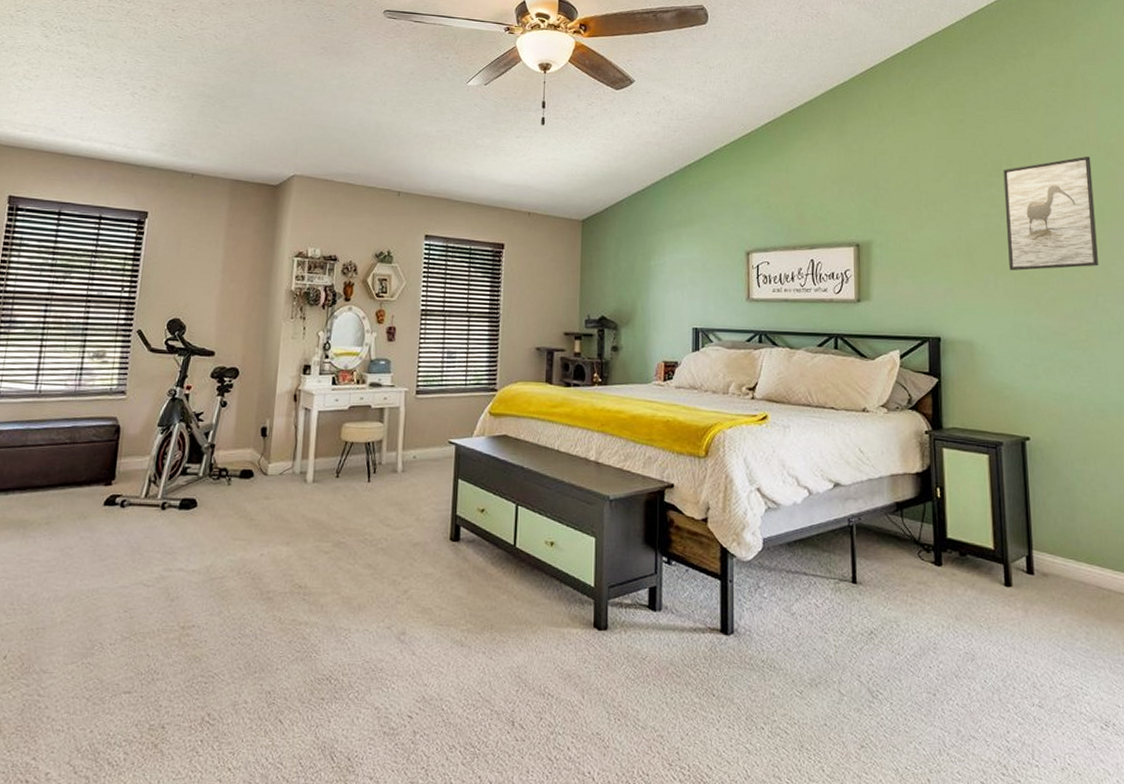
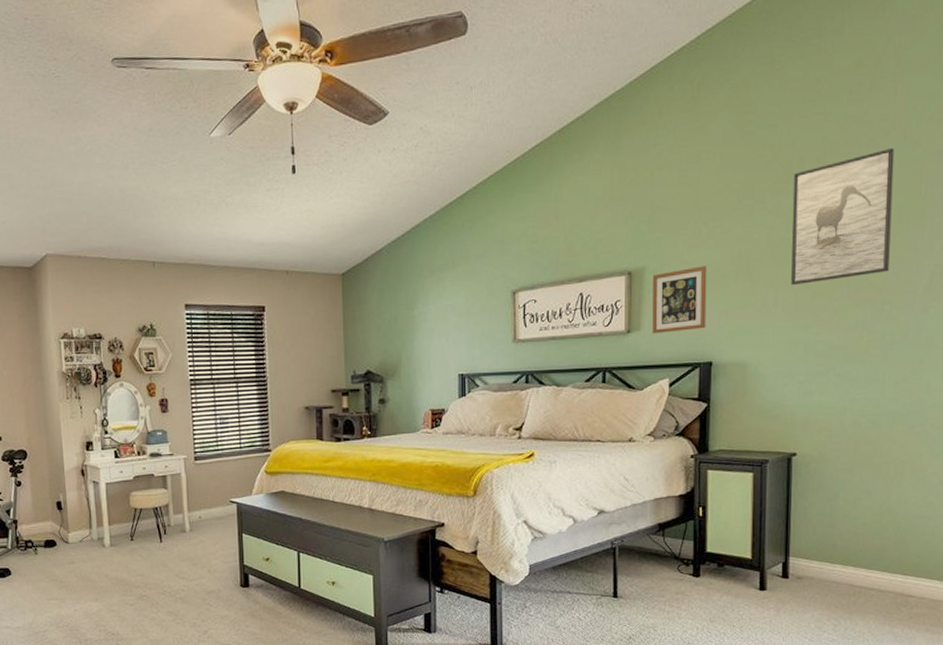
picture frame: none [880,244,932,305] -> present [652,266,707,334]

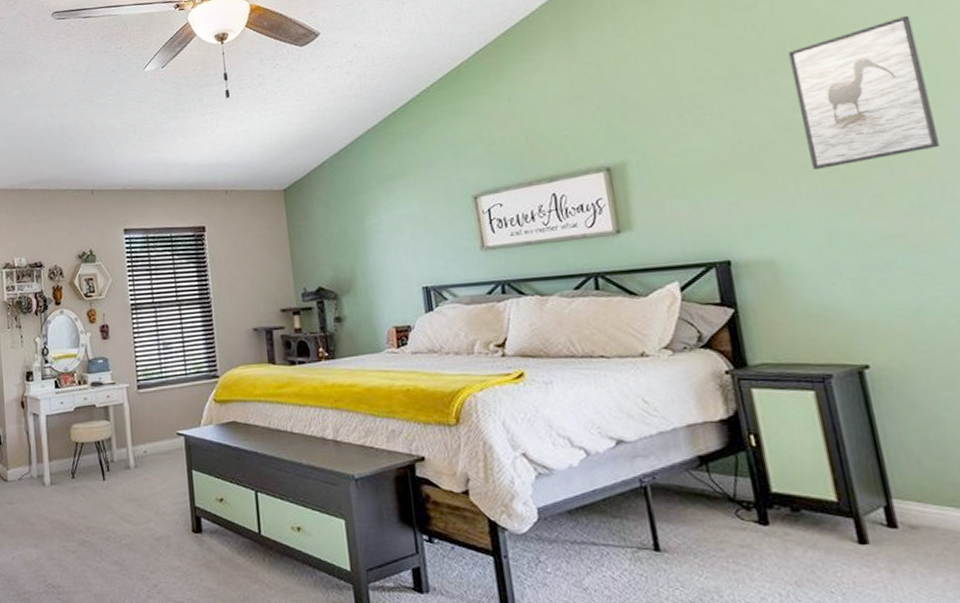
picture frame: present [652,266,707,334] -> none [637,155,714,233]

